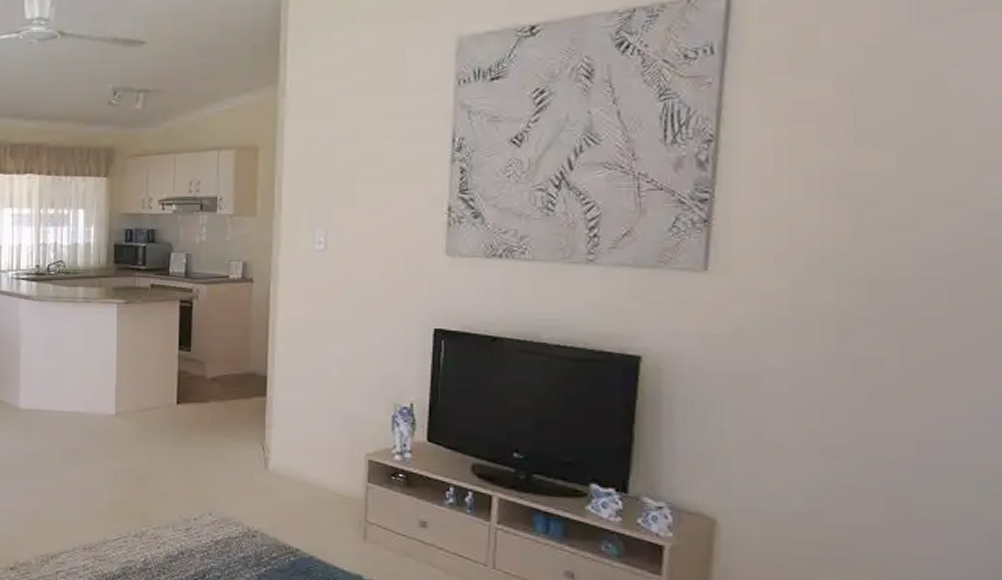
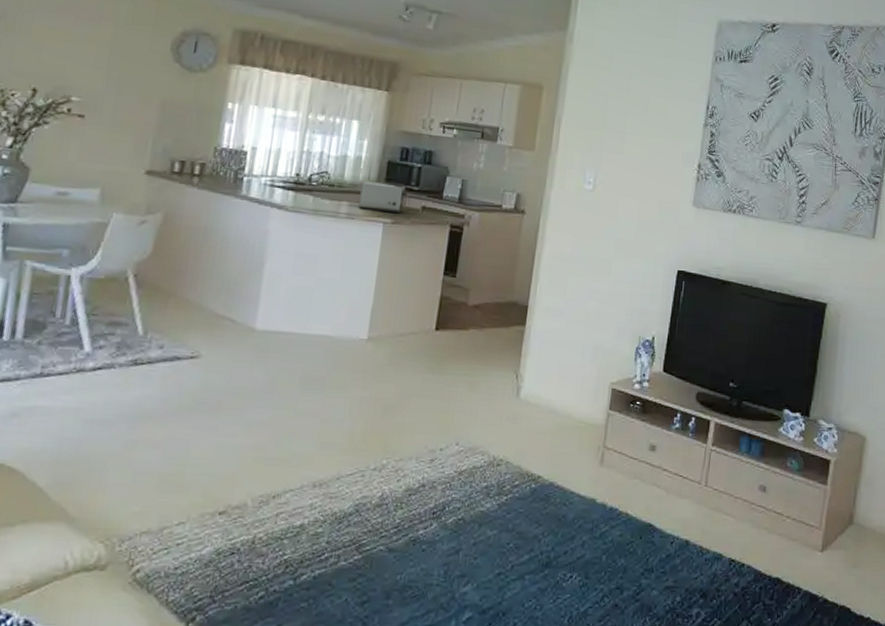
toaster: none [93,266,134,295] -> present [358,181,407,215]

